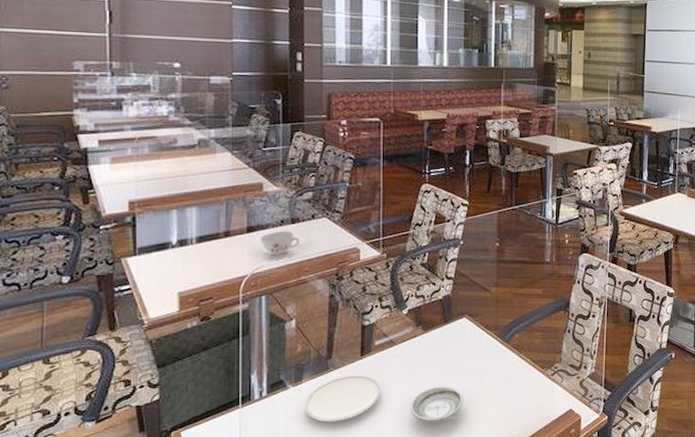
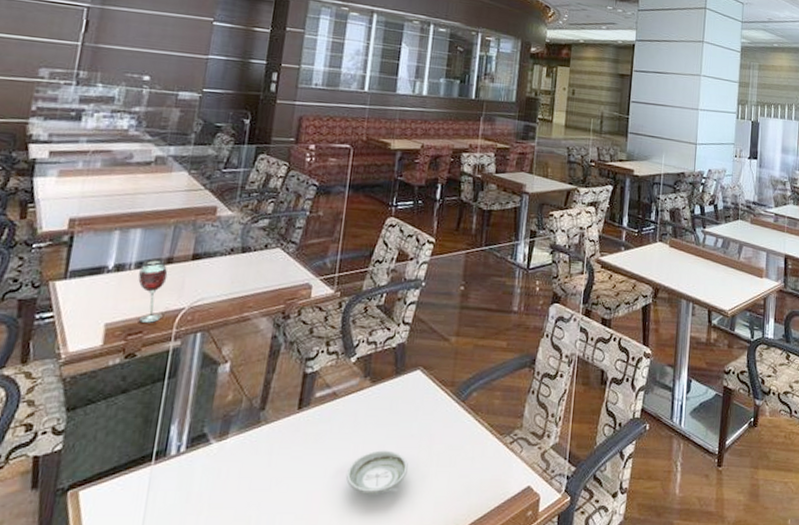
wineglass: none [201,233,228,290] -> present [138,258,168,323]
teacup: present [261,231,300,256] -> none [205,260,248,288]
plate: present [305,375,380,422] -> none [226,432,316,488]

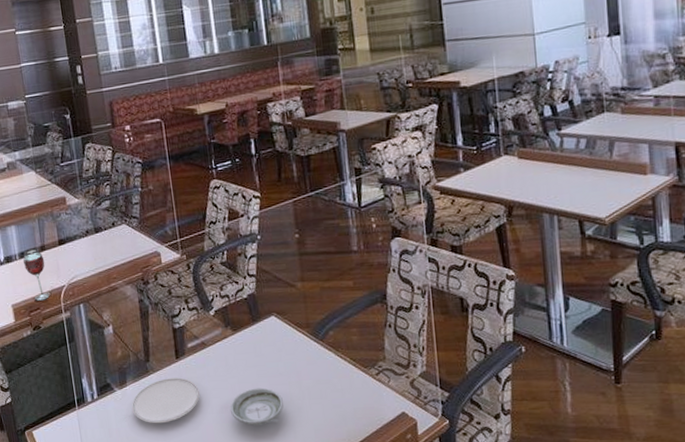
plate: none [226,432,316,488] -> present [132,377,200,424]

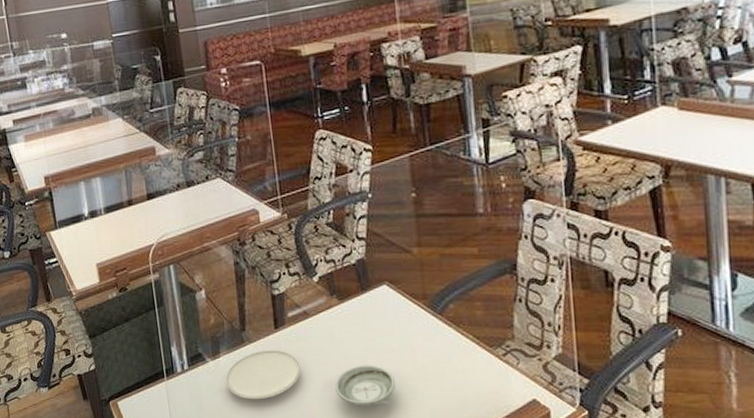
wineglass: present [23,248,51,301] -> none [109,202,138,260]

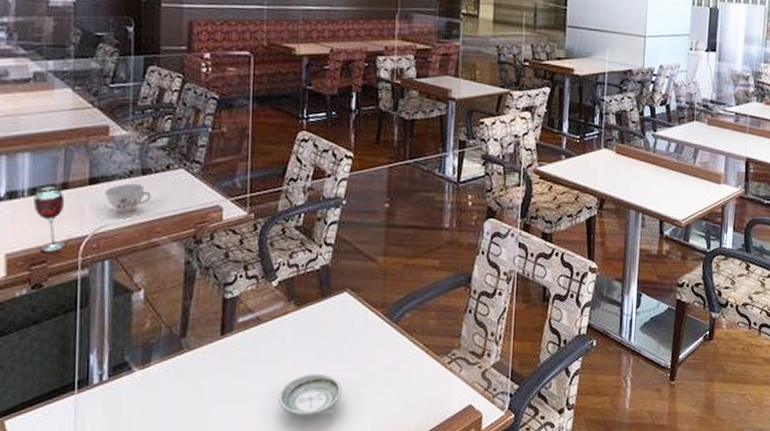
wineglass: none [109,202,138,260] -> present [34,184,65,252]
teacup: none [161,195,198,223] -> present [105,183,151,213]
plate: present [225,350,301,400] -> none [153,358,243,414]

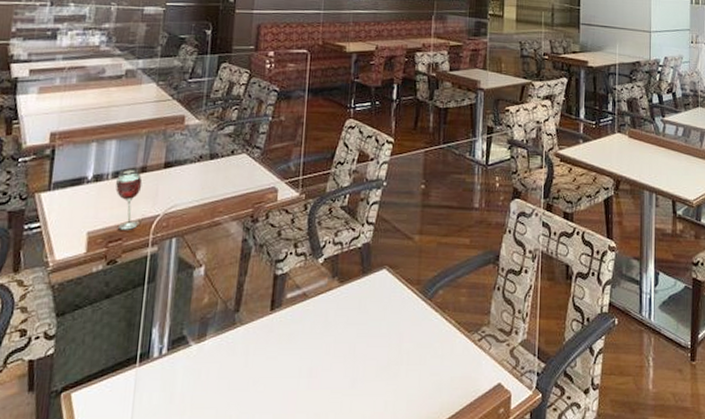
teacup: present [105,183,151,213] -> none [177,167,217,194]
saucer: present [277,373,343,417] -> none [319,349,380,394]

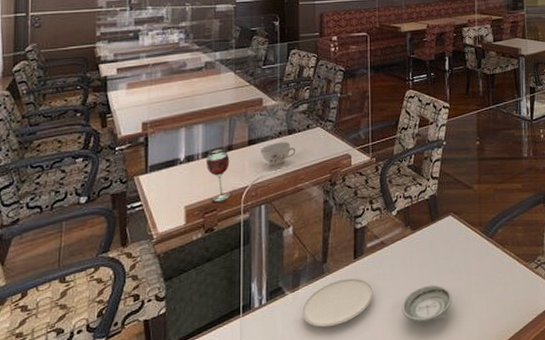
teacup: none [177,167,217,194] -> present [261,141,296,166]
plate: none [206,333,289,388] -> present [302,278,373,328]
saucer: none [319,349,380,394] -> present [401,285,453,323]

